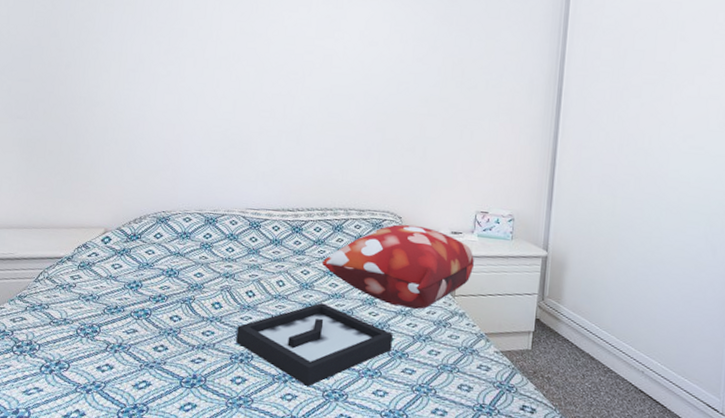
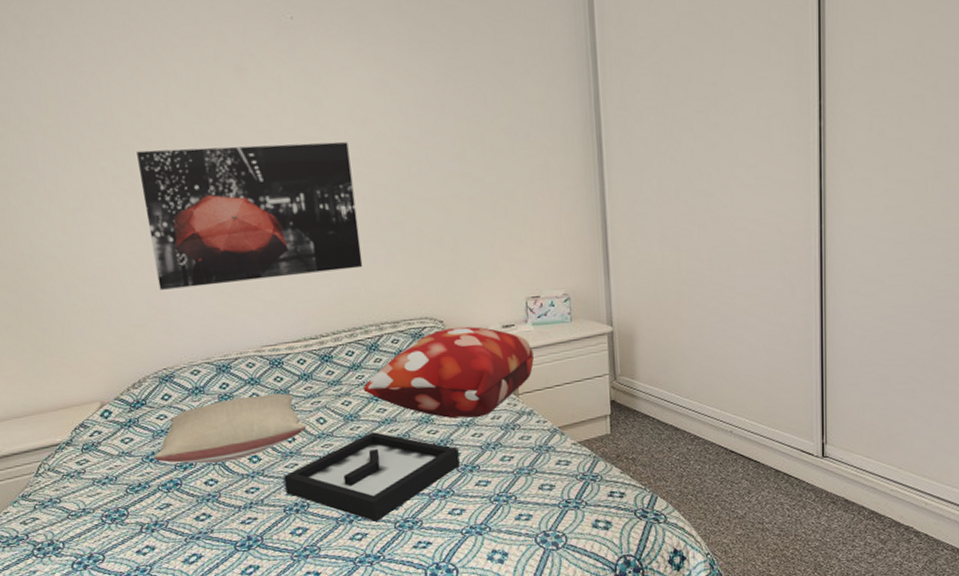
pillow: none [134,248,268,304] -> present [153,393,307,464]
wall art: none [177,34,354,159] -> present [136,141,363,290]

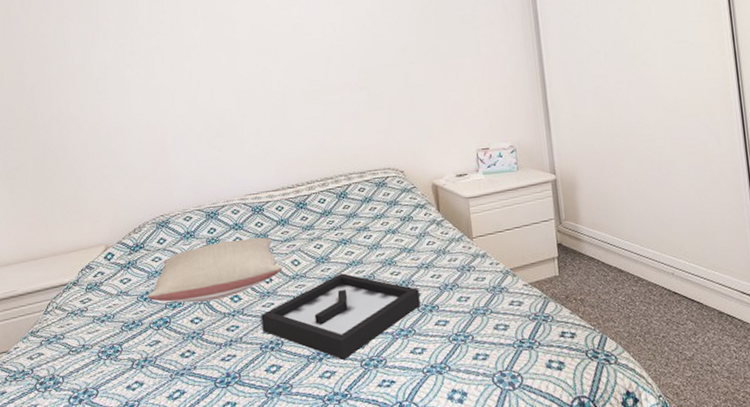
wall art: present [136,141,363,290] -> none [150,19,334,146]
decorative pillow: present [363,326,534,419] -> none [333,176,486,261]

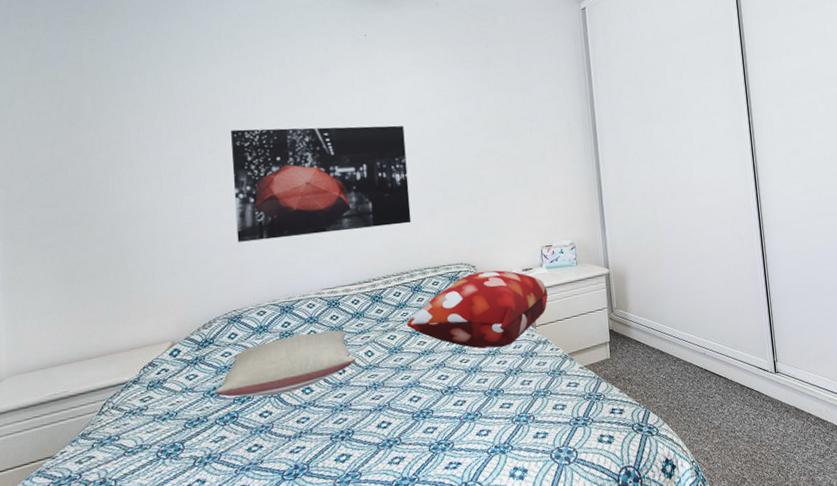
wall art: none [150,19,334,146] -> present [231,125,411,242]
decorative tray: present [261,273,421,360] -> none [333,362,487,445]
decorative pillow: none [333,176,486,261] -> present [406,270,548,349]

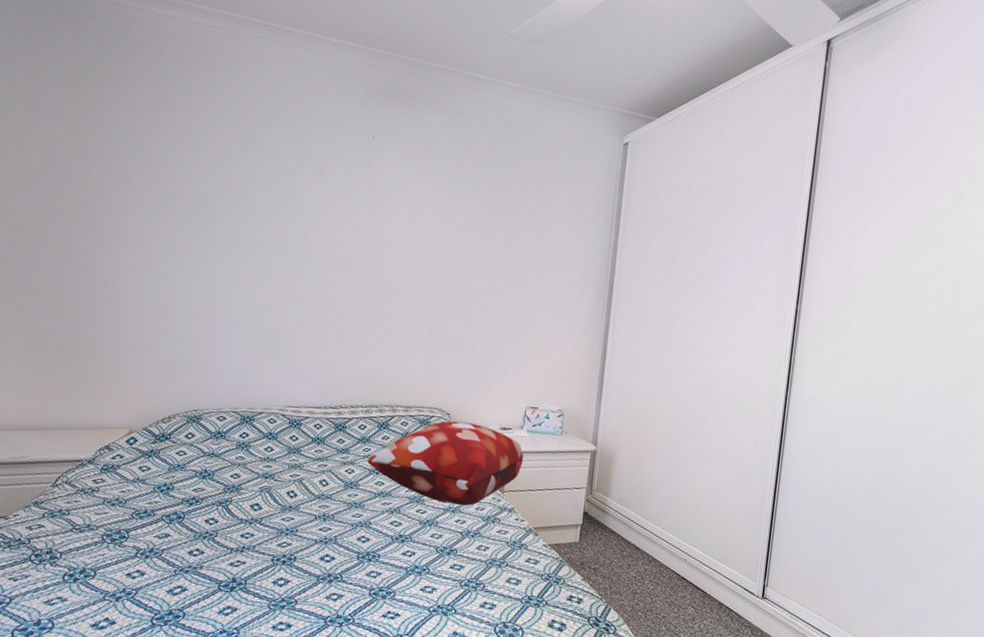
pillow: present [215,330,356,397] -> none [165,448,310,506]
wall art: present [231,125,411,242] -> none [207,219,399,354]

